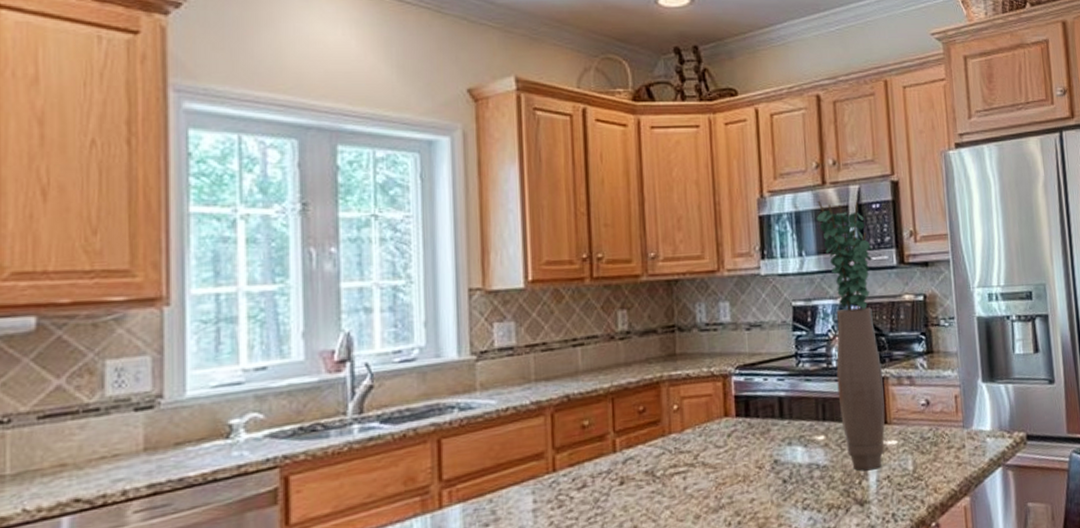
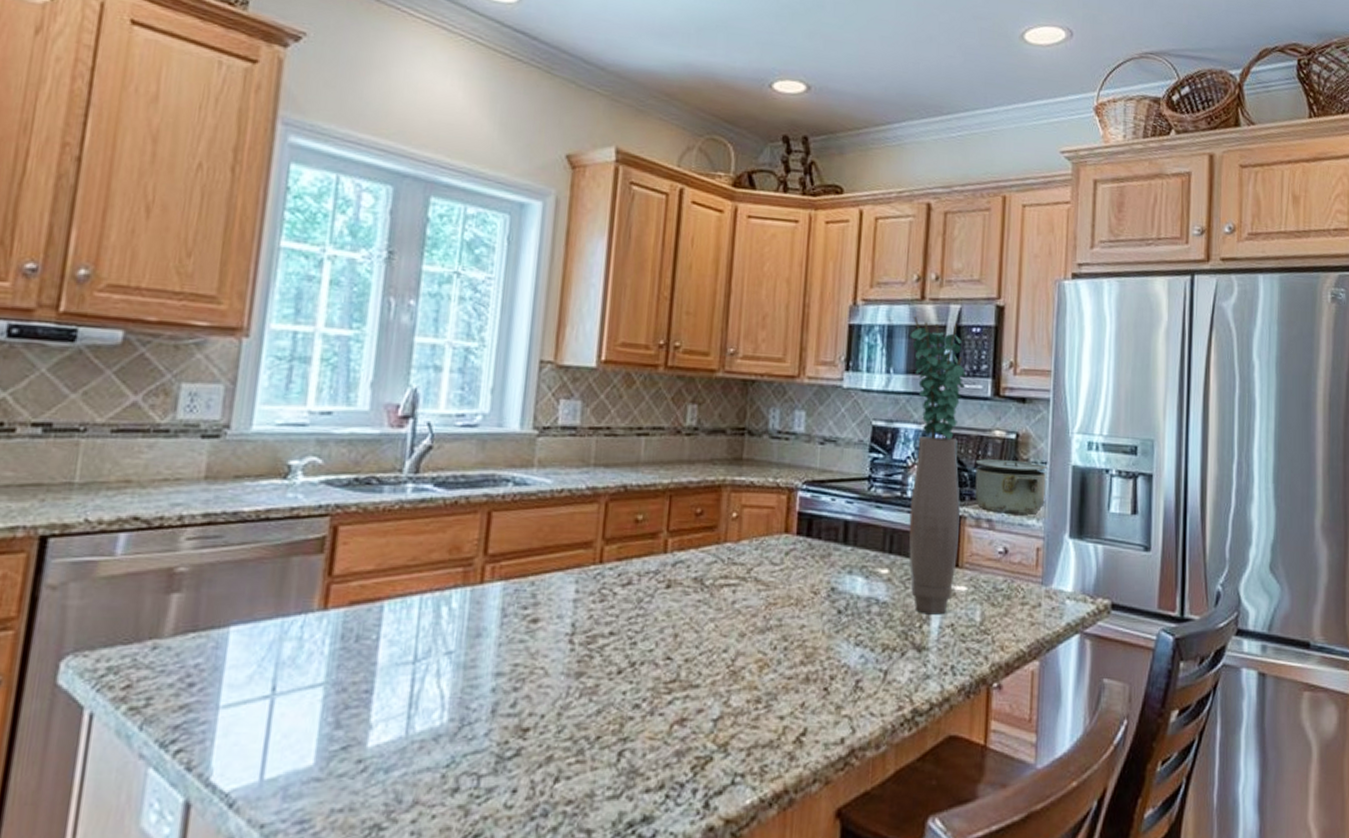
saucepan: none [890,319,957,370] -> present [975,459,1048,515]

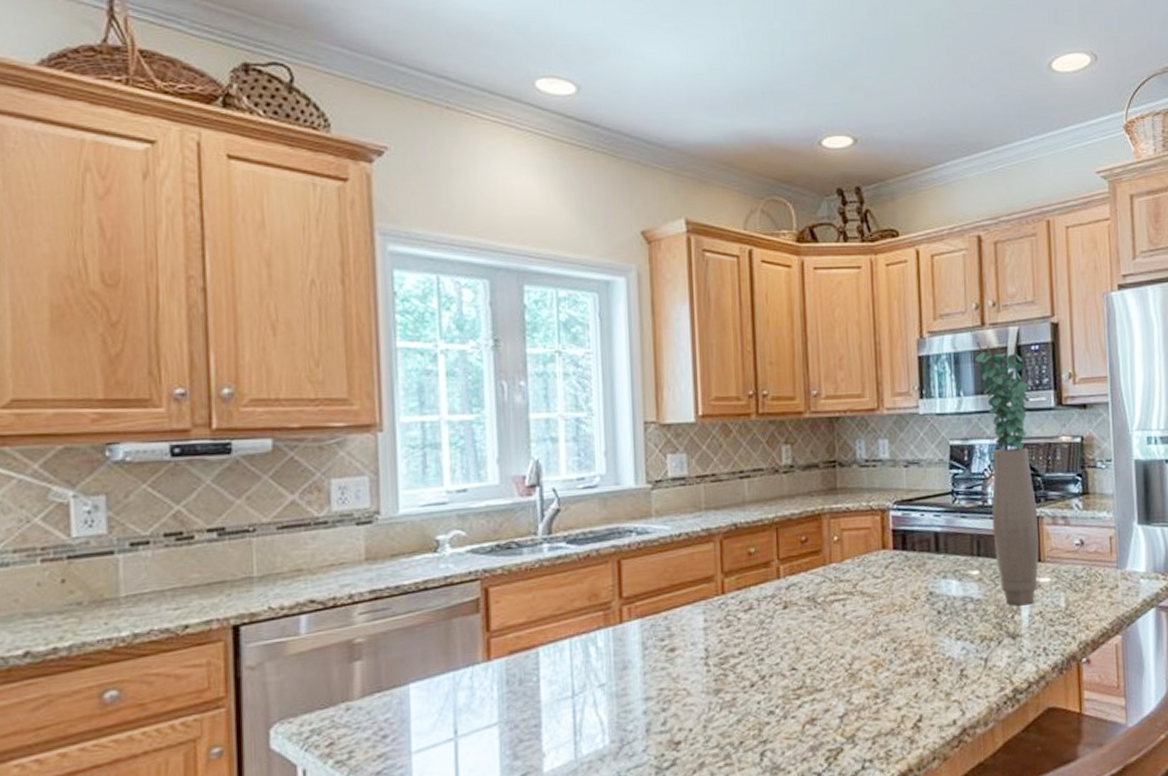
saucepan: present [975,459,1048,515] -> none [1046,461,1113,510]

